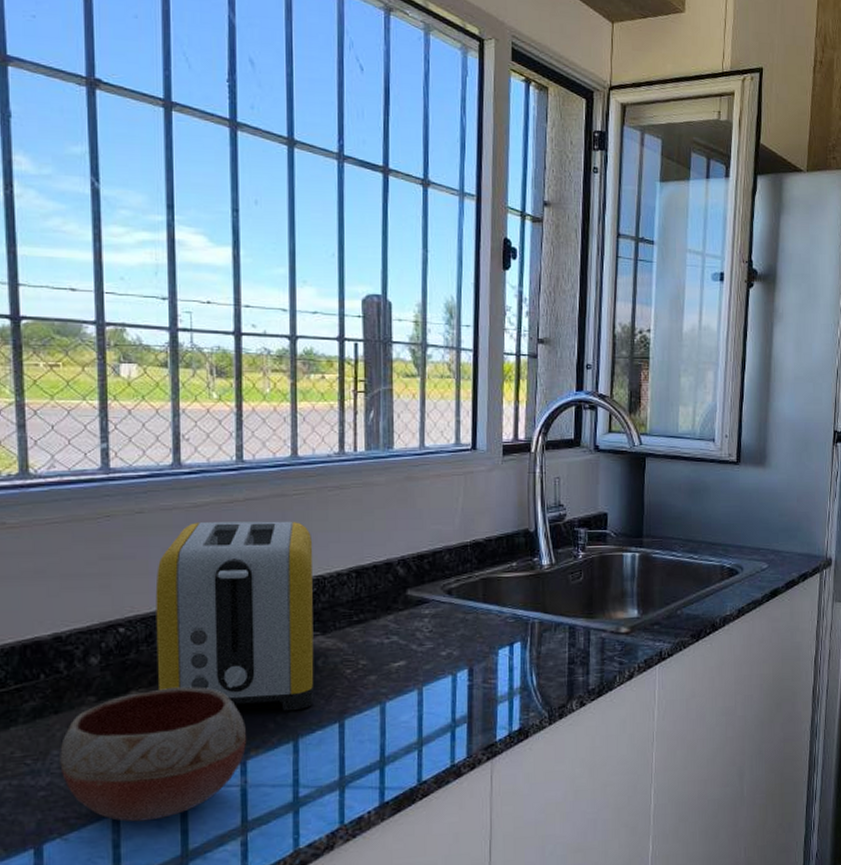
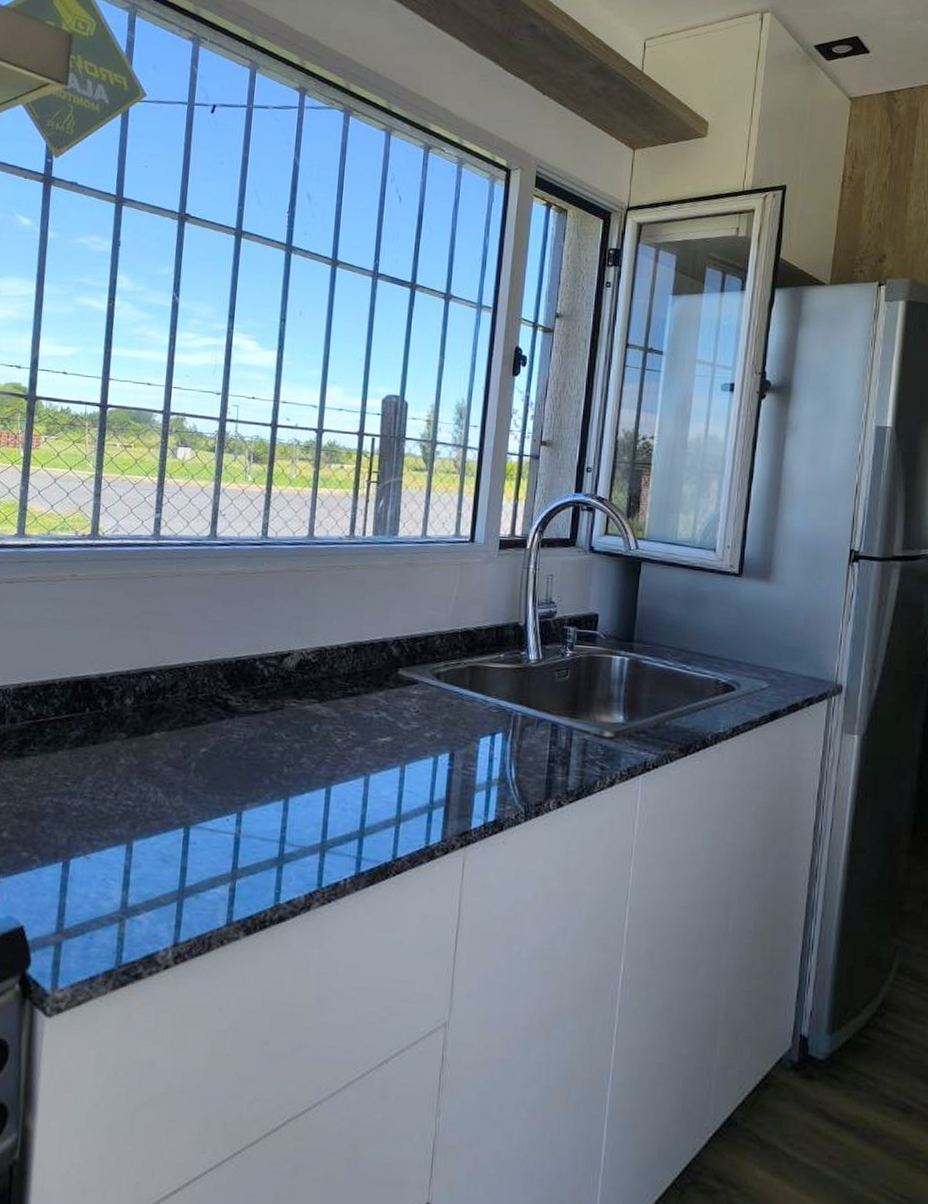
bowl: present [60,687,247,822] -> none [91,734,245,854]
toaster: present [155,521,314,712] -> none [177,588,319,771]

